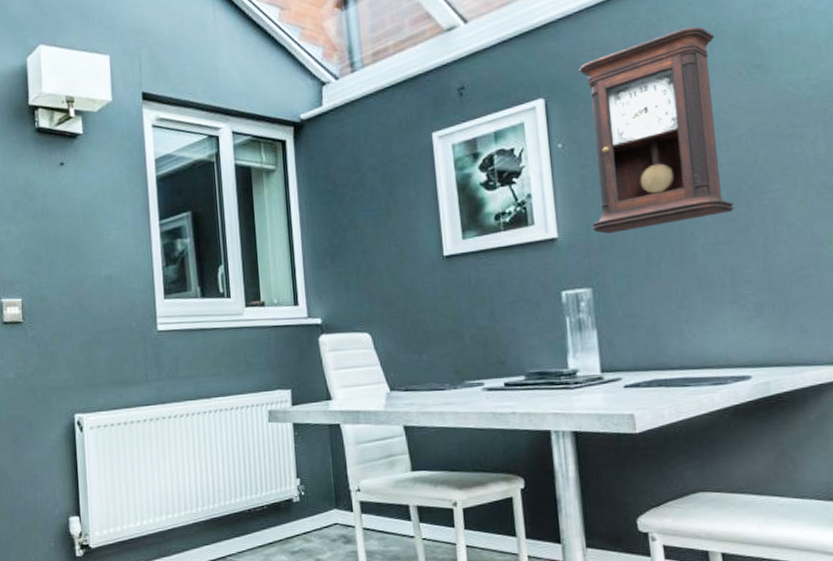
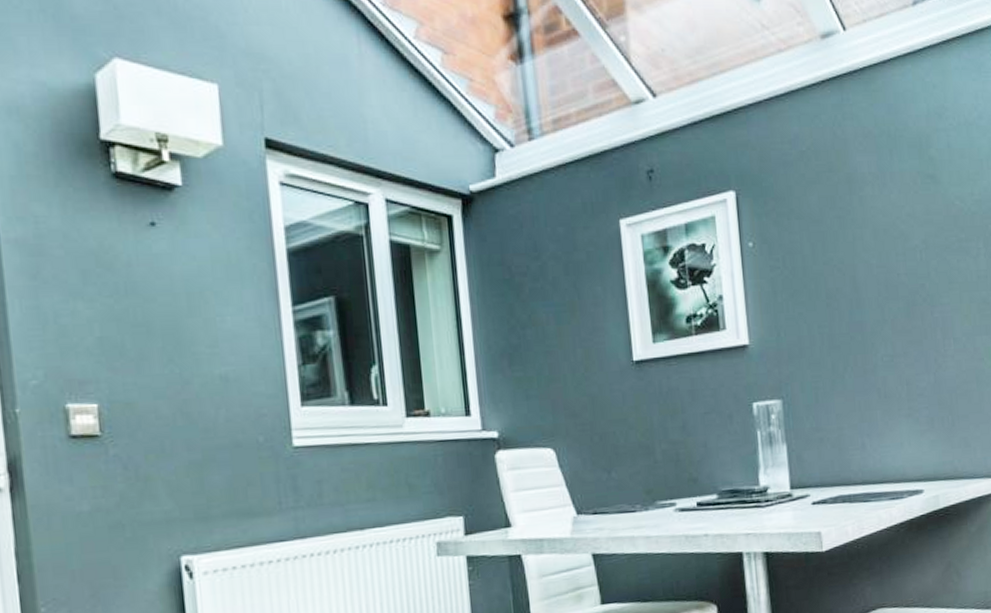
pendulum clock: present [579,26,734,234] -> none [769,129,910,342]

